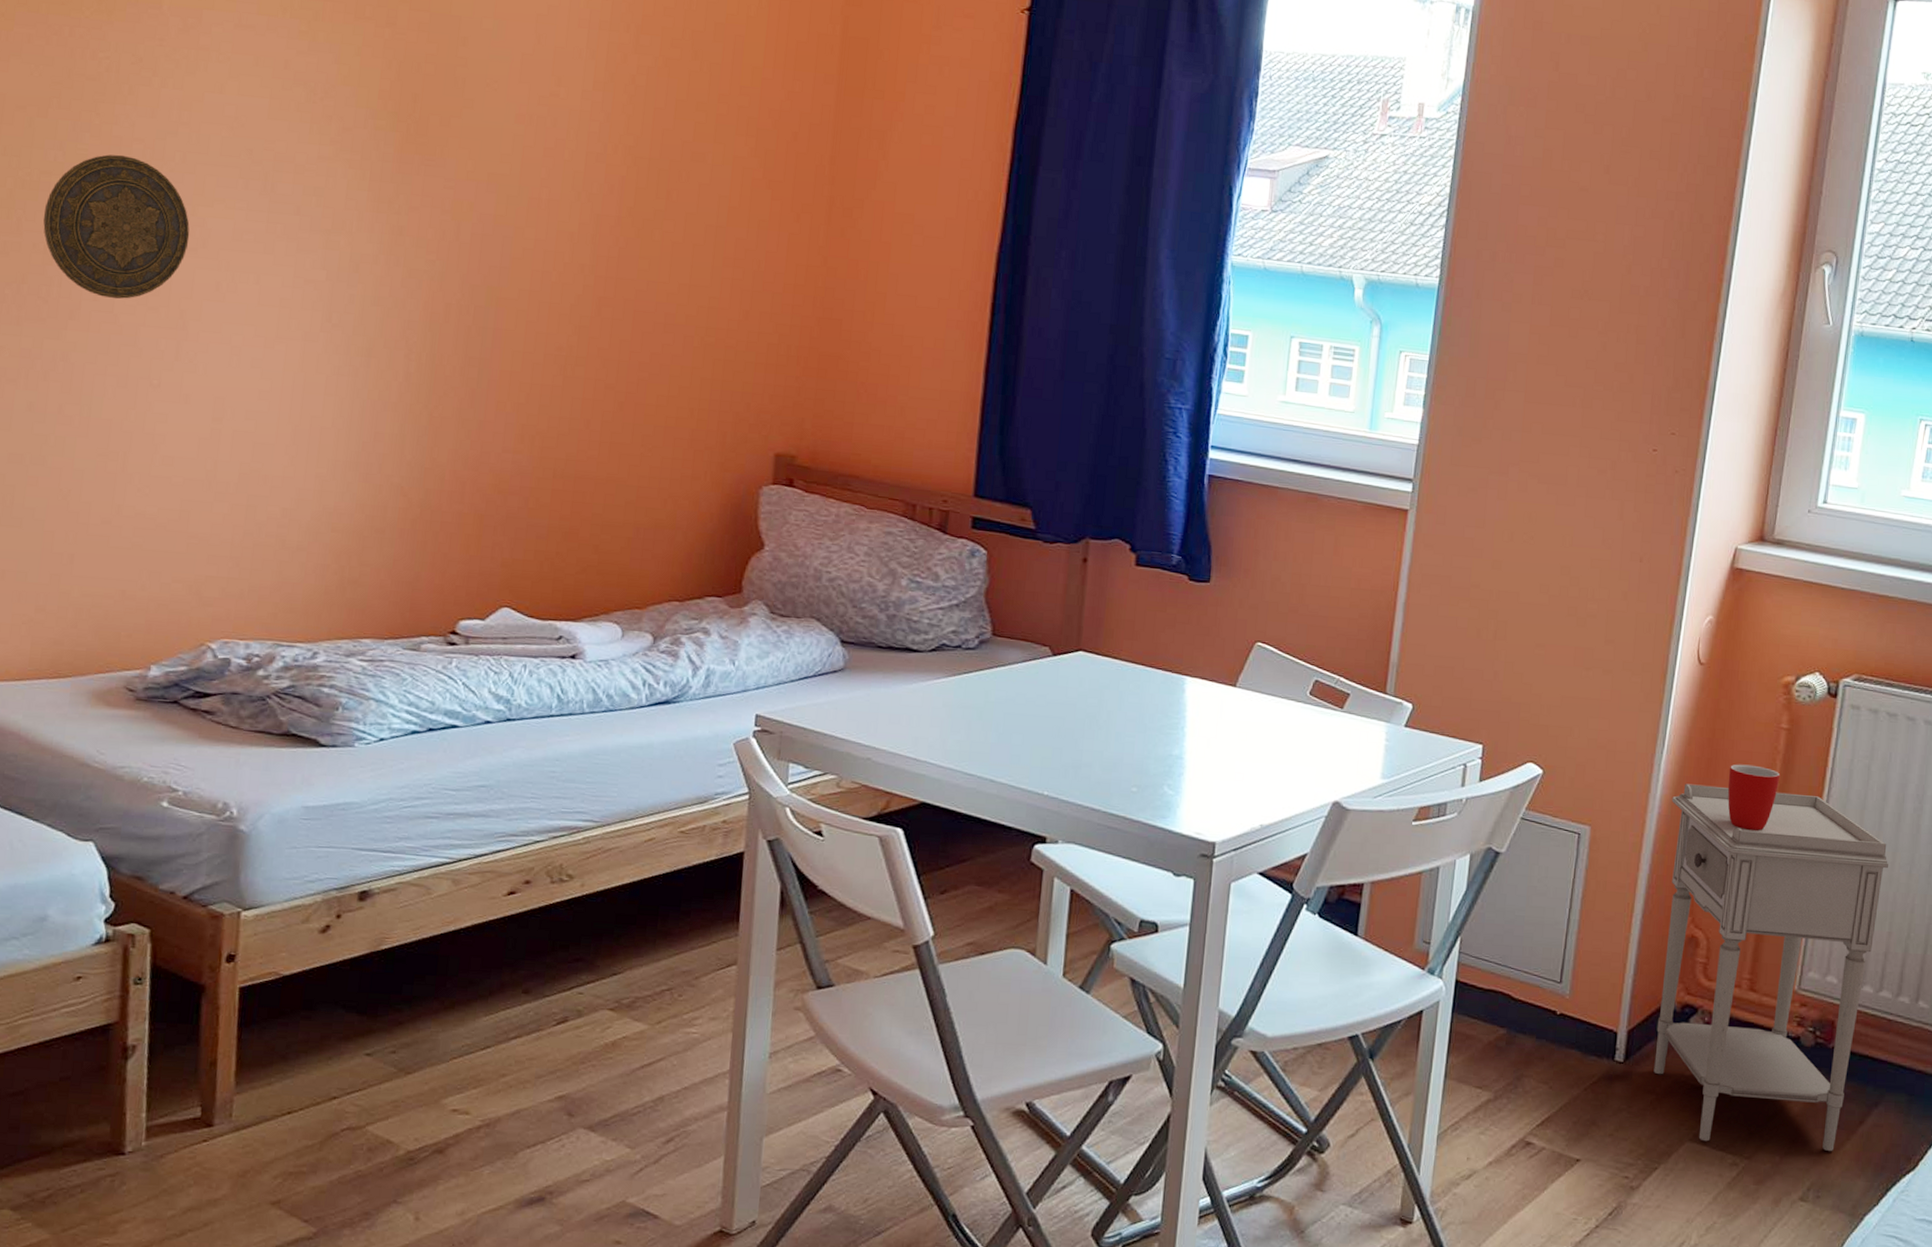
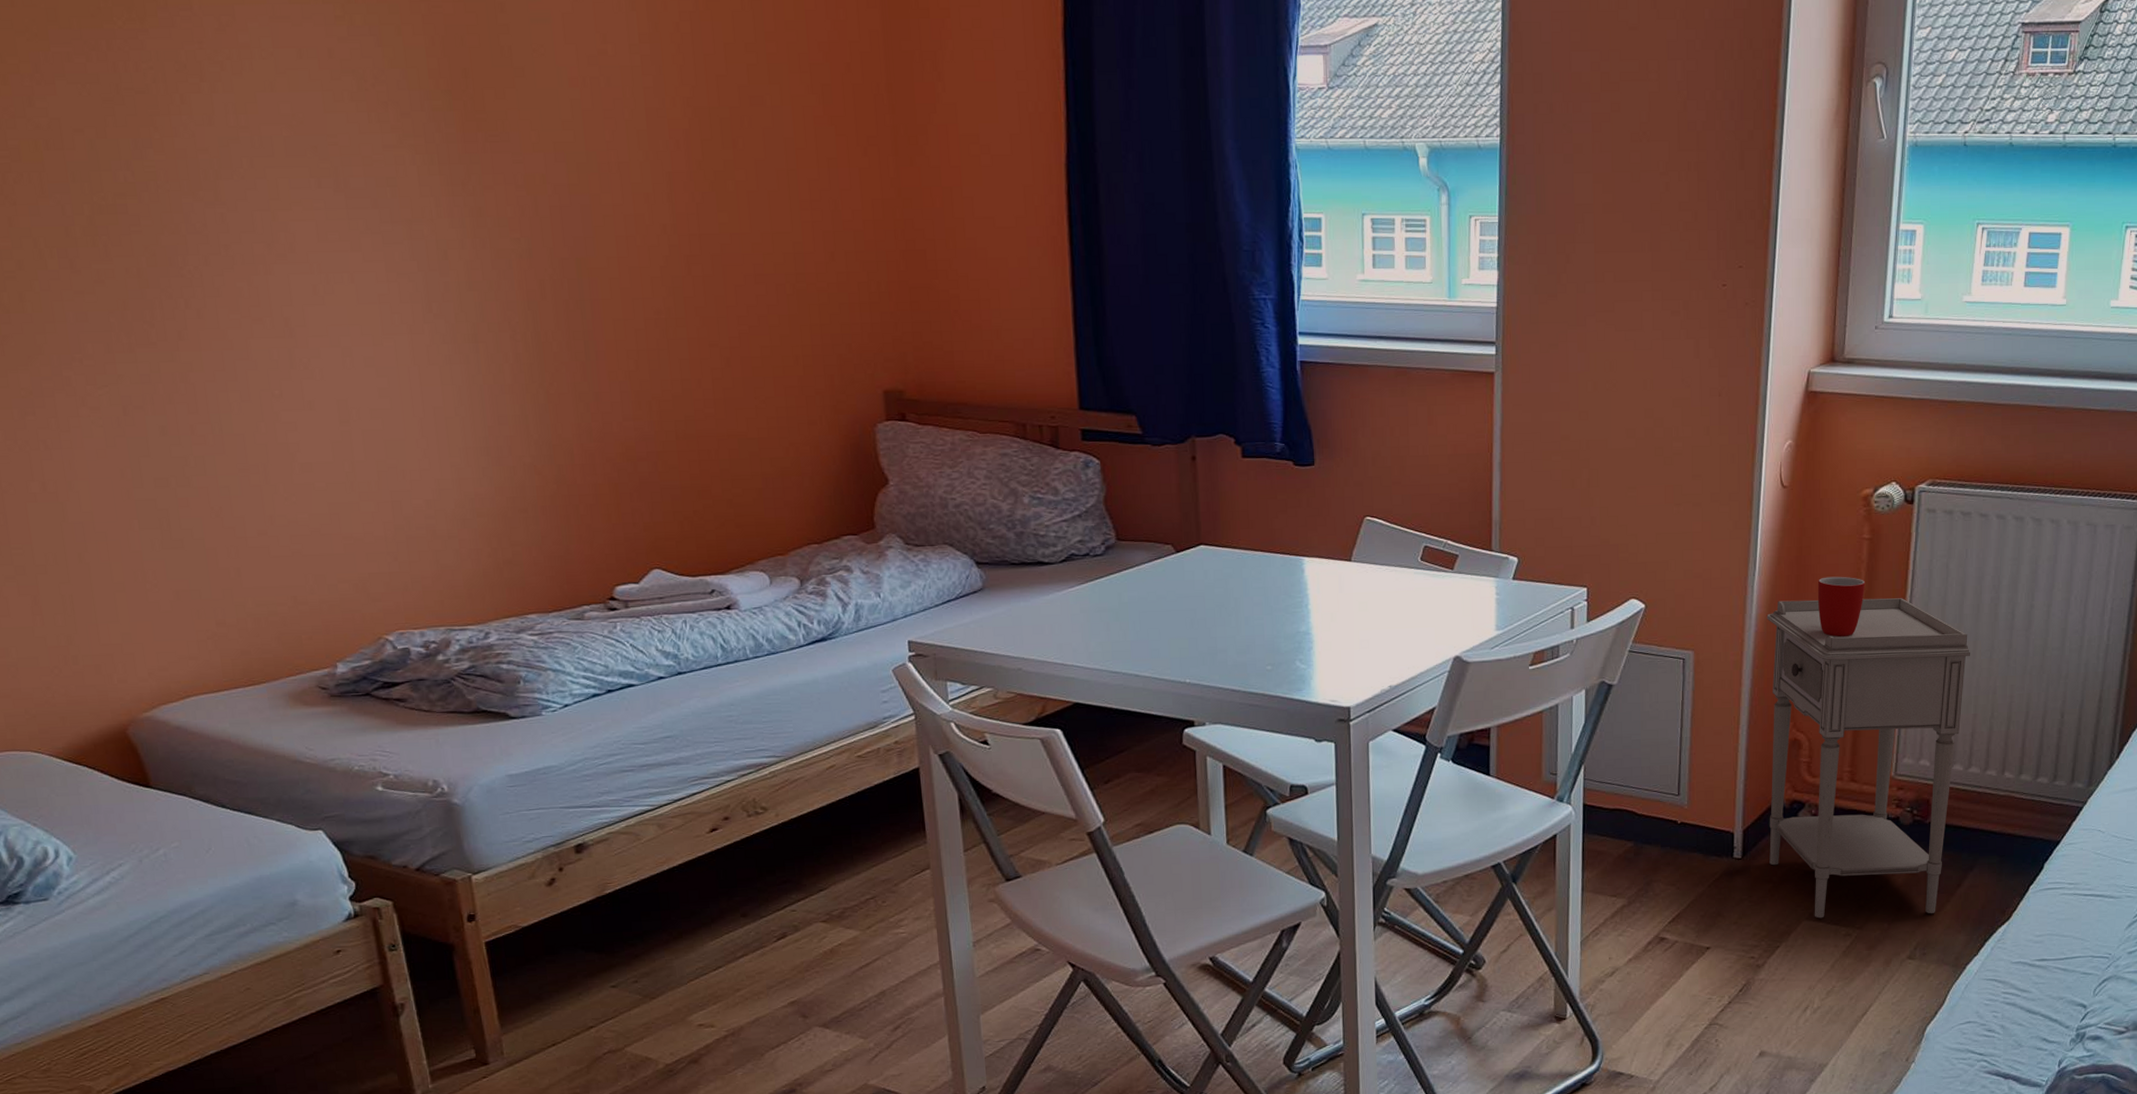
decorative plate: present [43,154,190,299] -> none [127,167,277,315]

